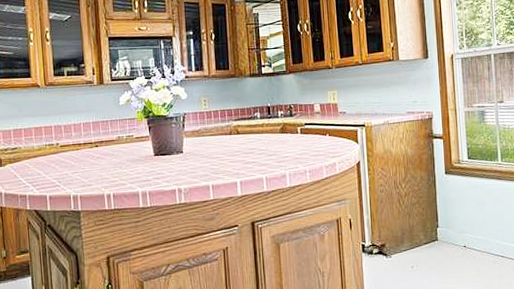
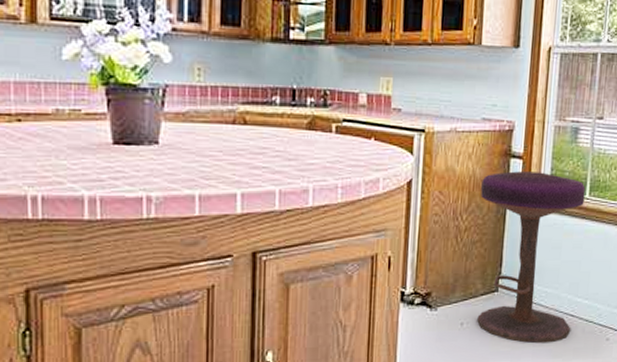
stool: none [413,147,503,280] -> present [477,171,586,343]

